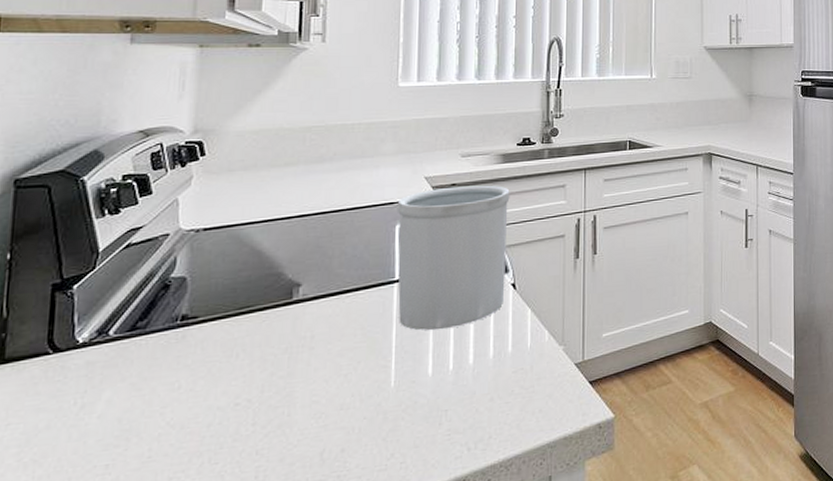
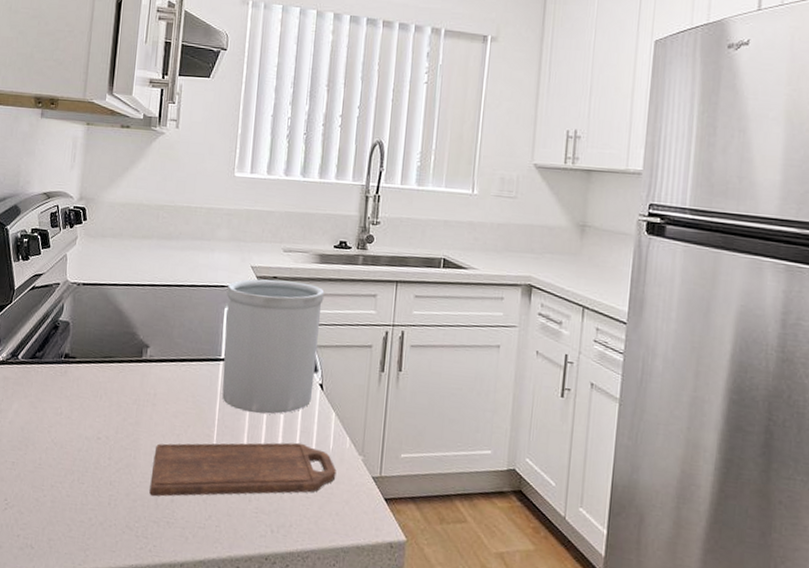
cutting board: none [311,348,537,453] -> present [149,442,337,497]

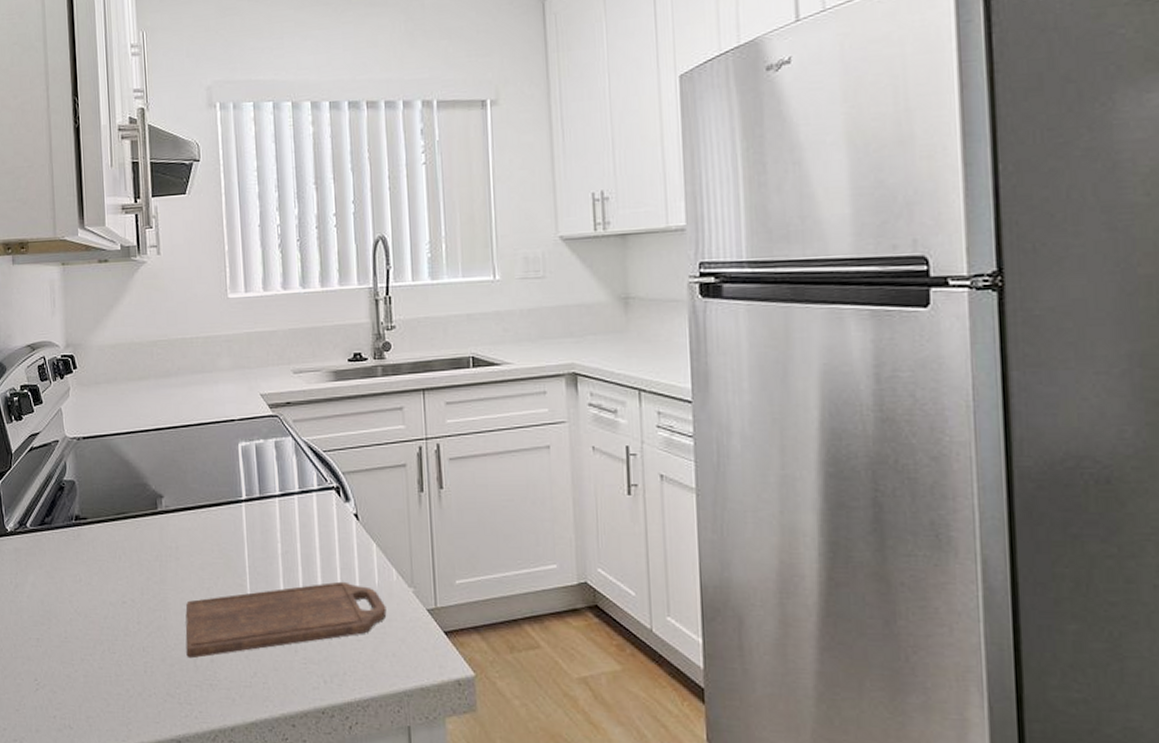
utensil holder: present [222,279,324,415] -> none [237,404,348,555]

